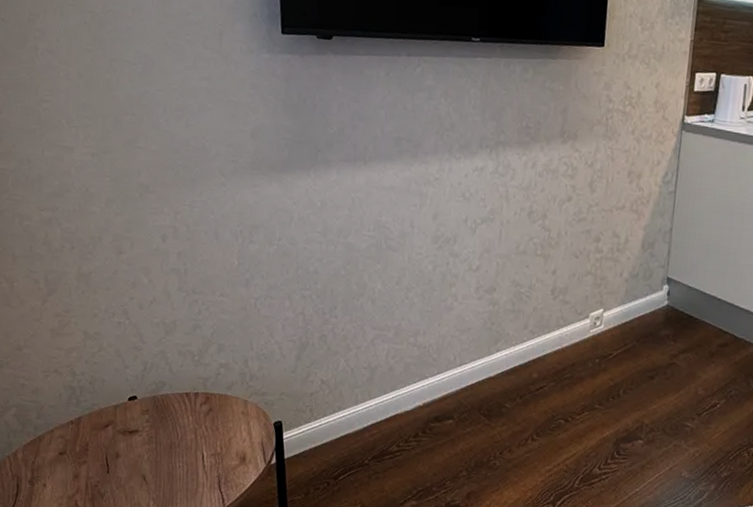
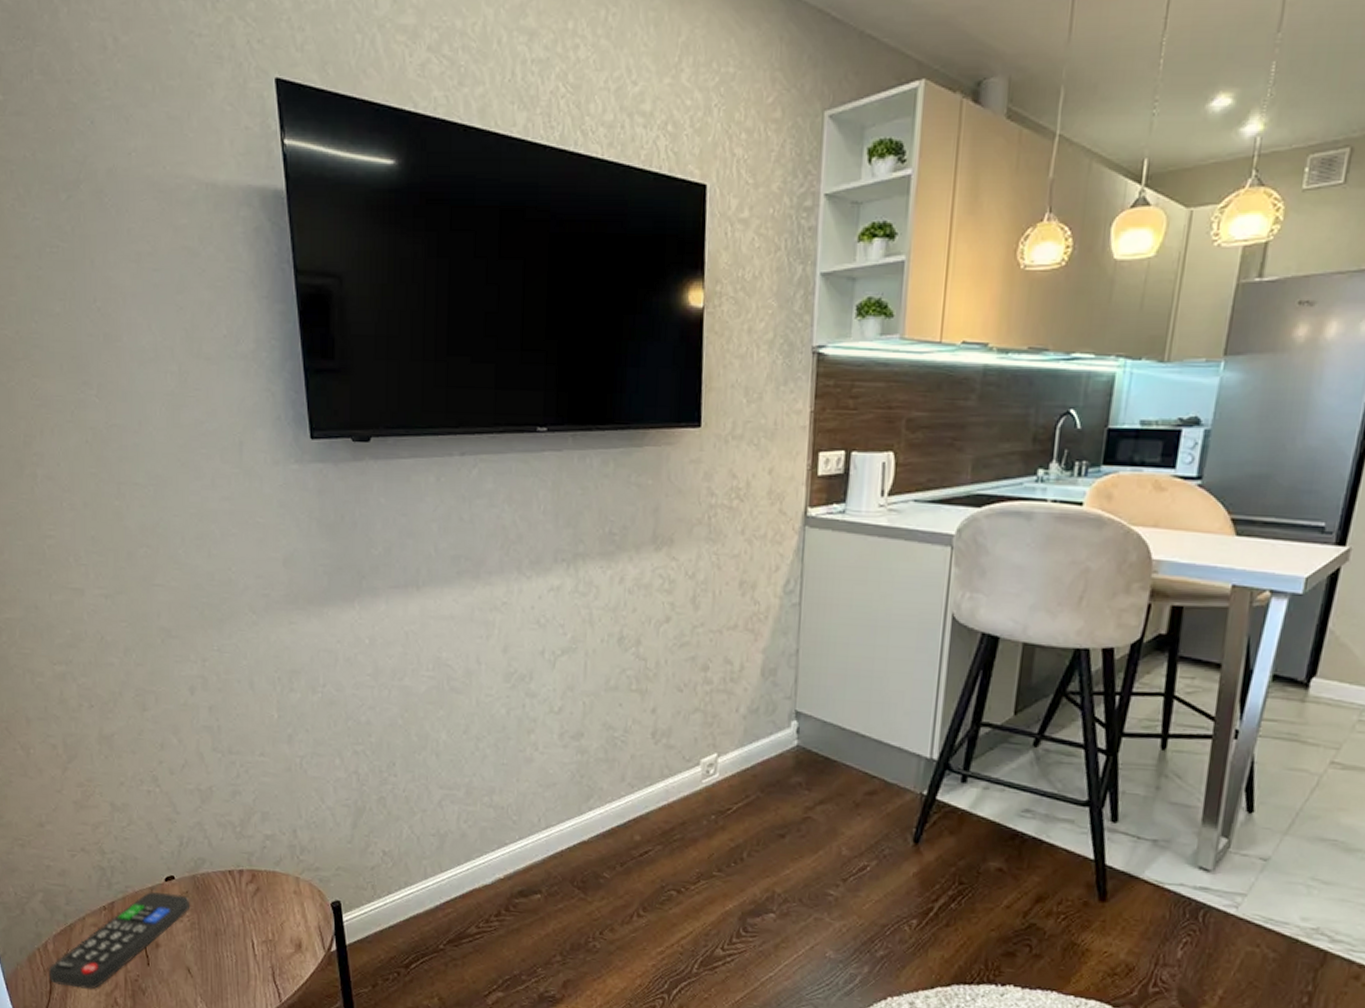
remote control: none [16,409,150,493] -> present [48,892,191,990]

